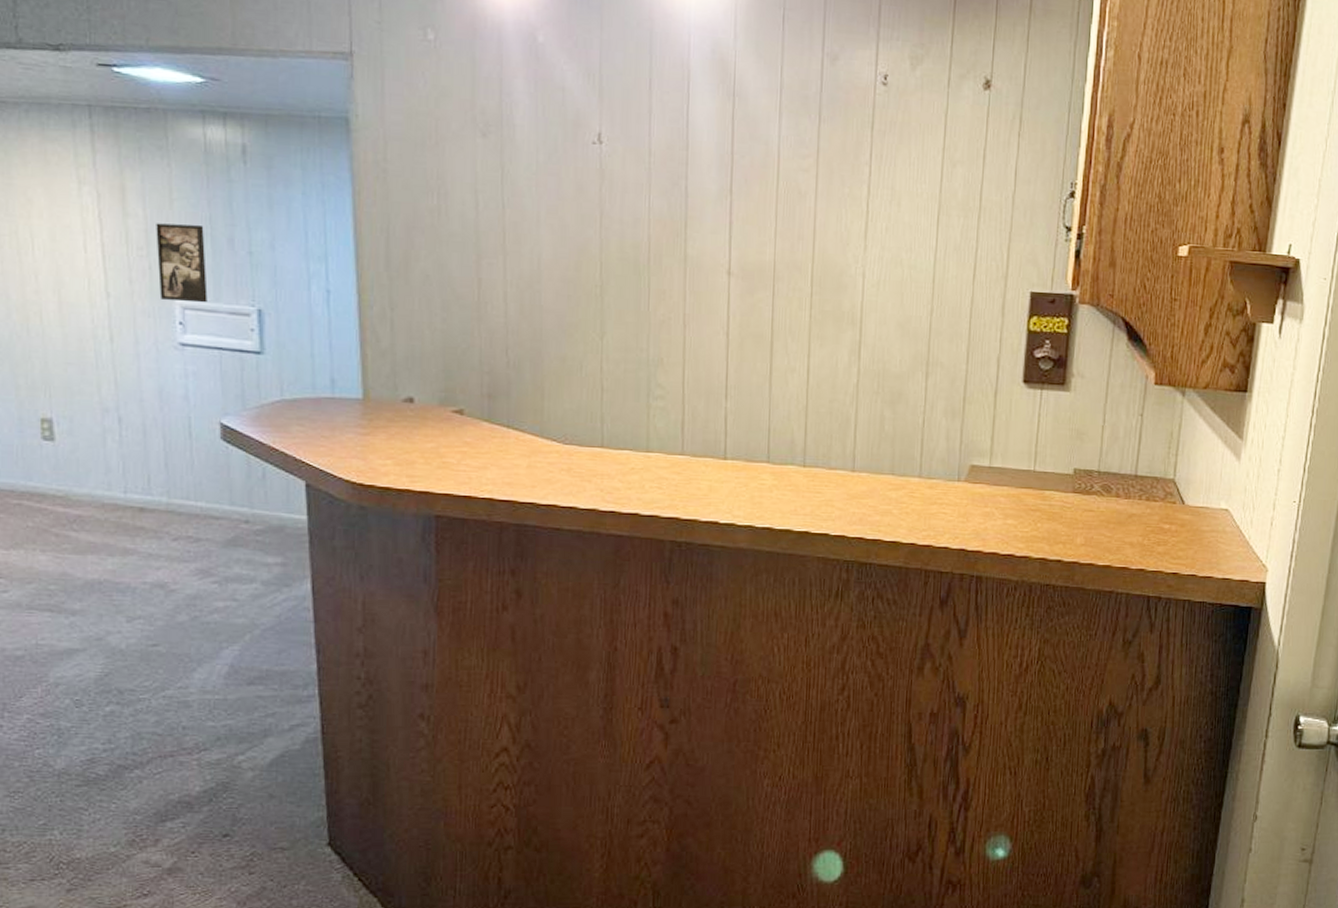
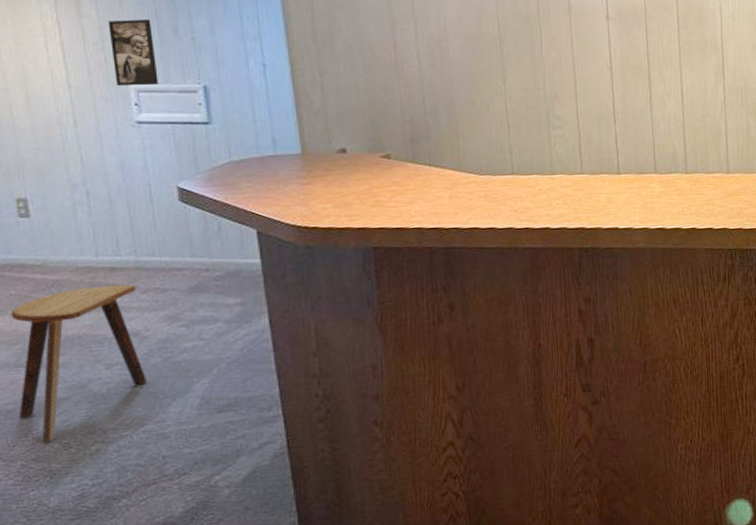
stool: none [26,527,171,697] -> present [10,284,147,443]

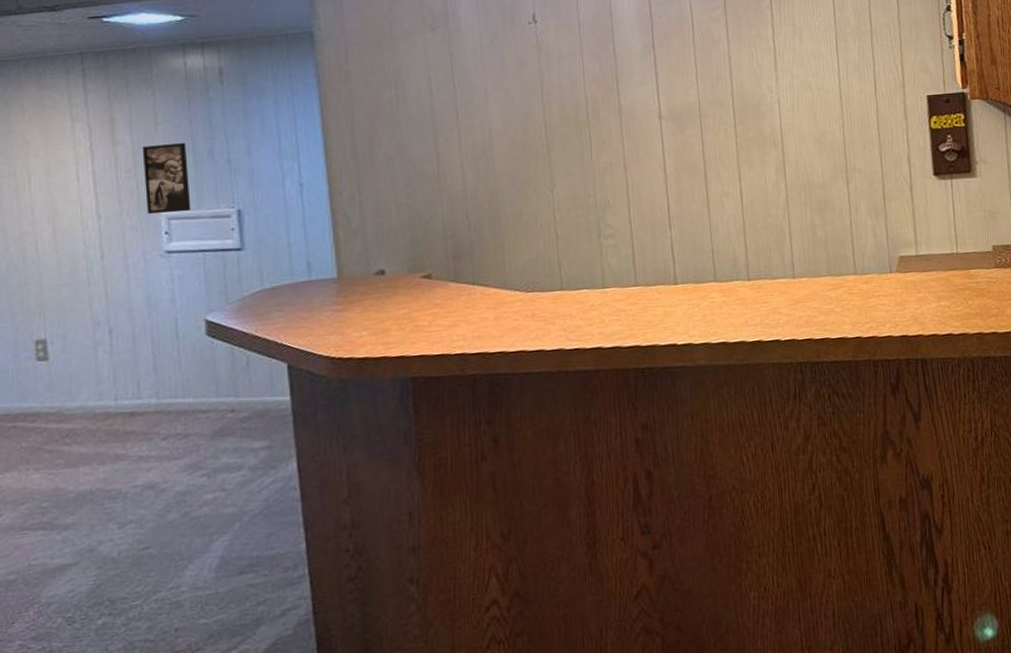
stool: present [10,284,147,443] -> none [20,431,162,618]

